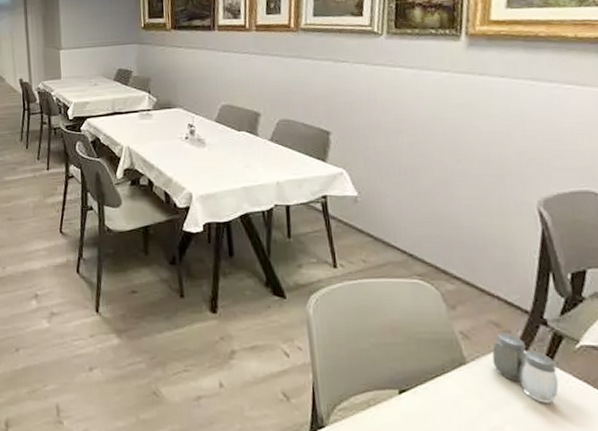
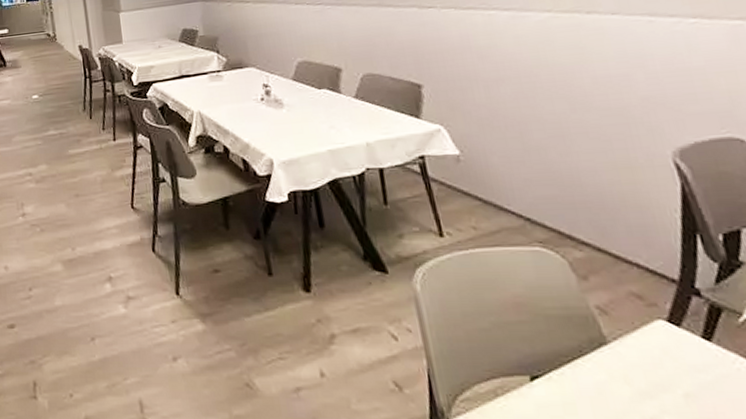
salt and pepper shaker: present [492,332,559,403] -> none [636,305,724,389]

